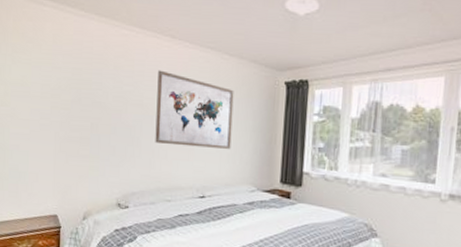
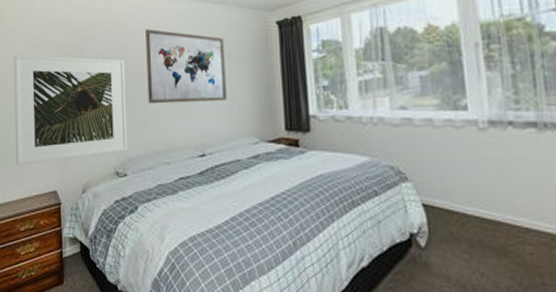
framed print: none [15,75,134,187] -> present [14,54,127,165]

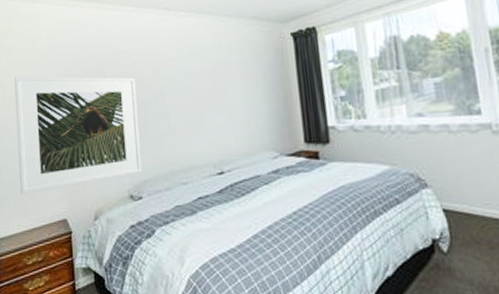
wall art: present [145,29,227,104] -> none [156,44,244,122]

